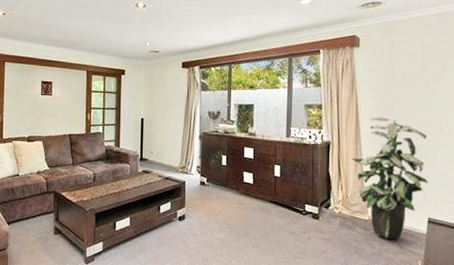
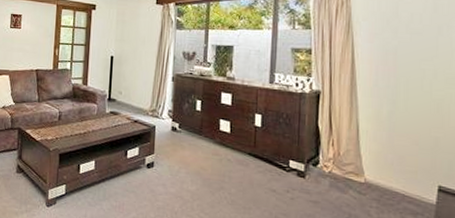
indoor plant: present [351,117,428,240] -> none [345,65,439,209]

